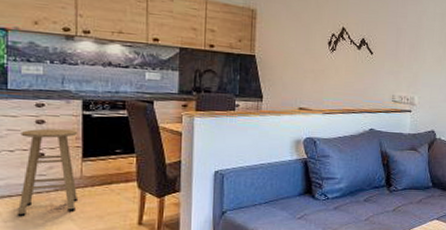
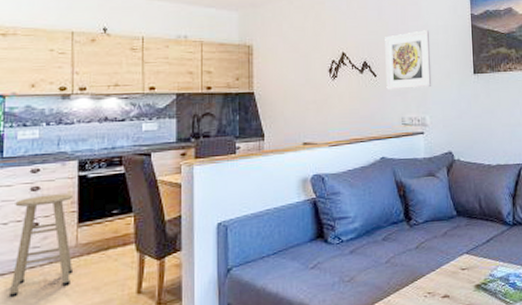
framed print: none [381,15,427,70] -> present [385,30,432,90]

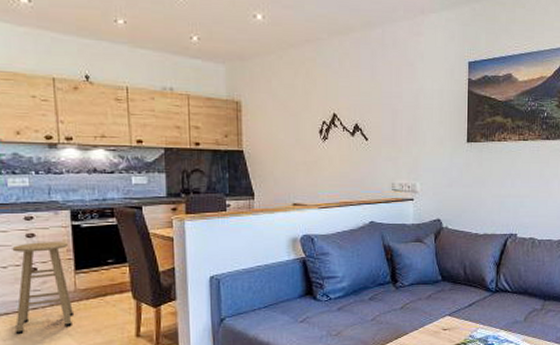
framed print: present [385,30,432,90] -> none [378,94,425,155]

